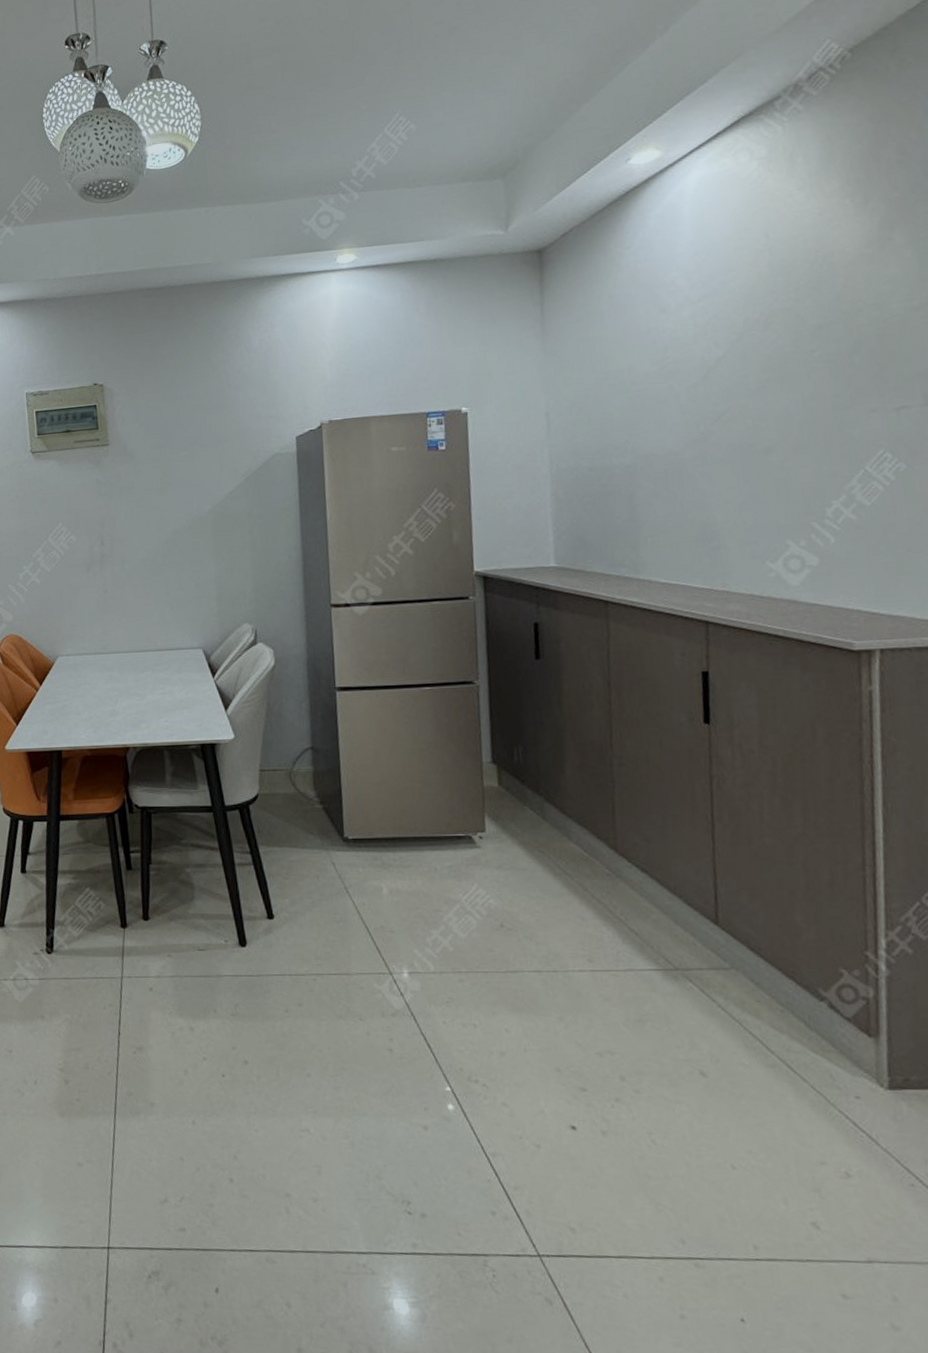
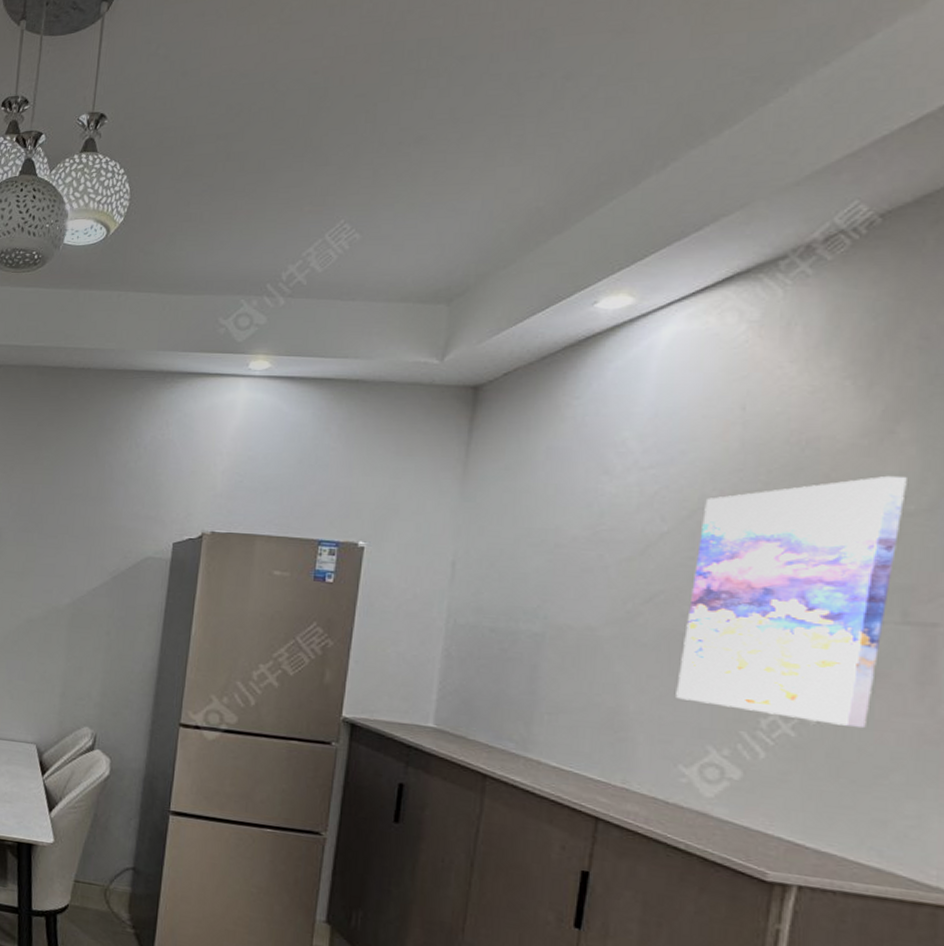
wall art: none [749,277,912,504] -> present [676,475,907,729]

